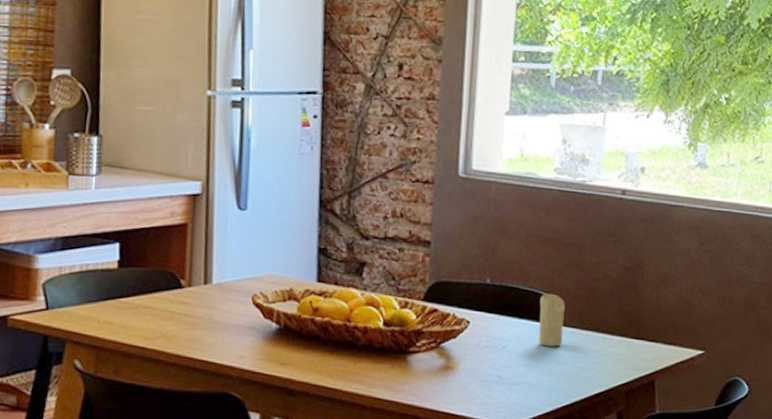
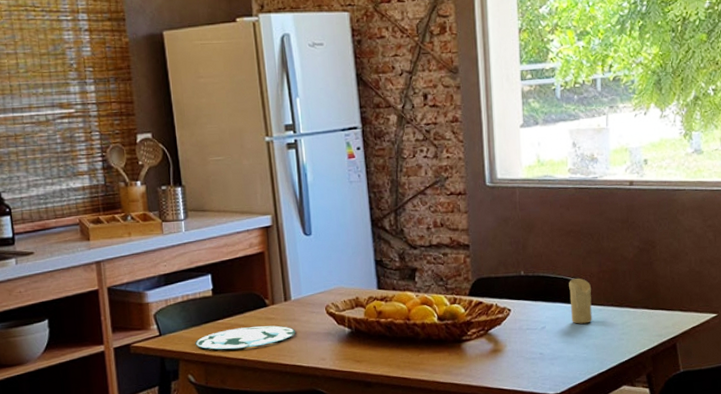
plate: none [88,309,212,335] -> present [195,325,295,350]

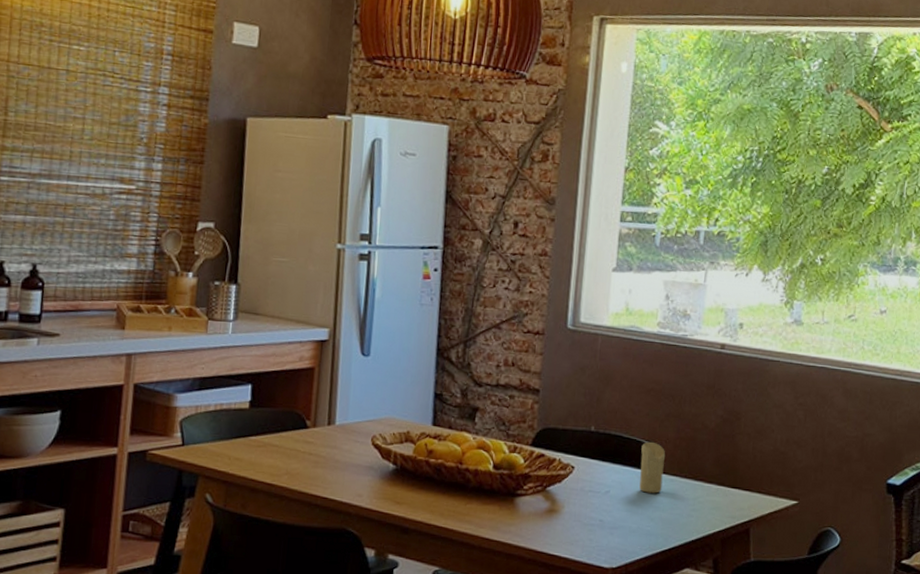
plate: present [195,325,295,350] -> none [220,448,334,472]

